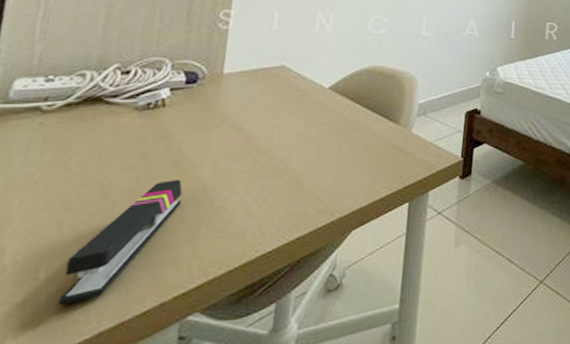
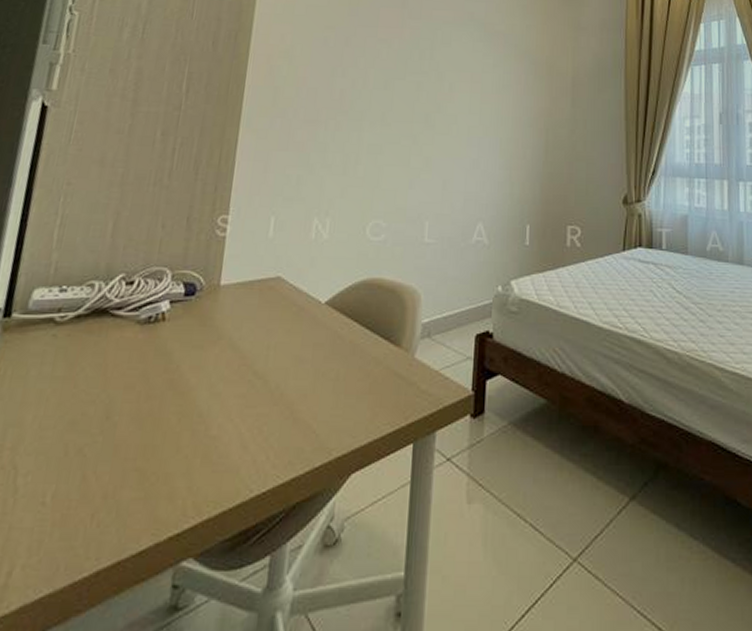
stapler: present [58,180,183,305] -> none [61,402,180,535]

